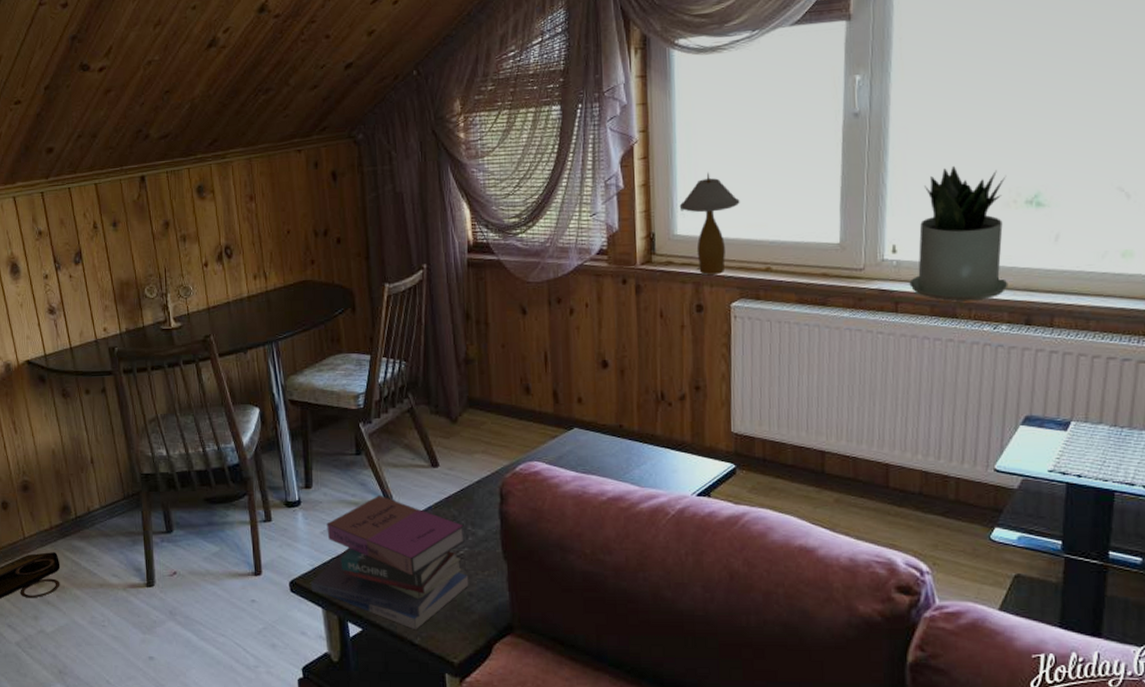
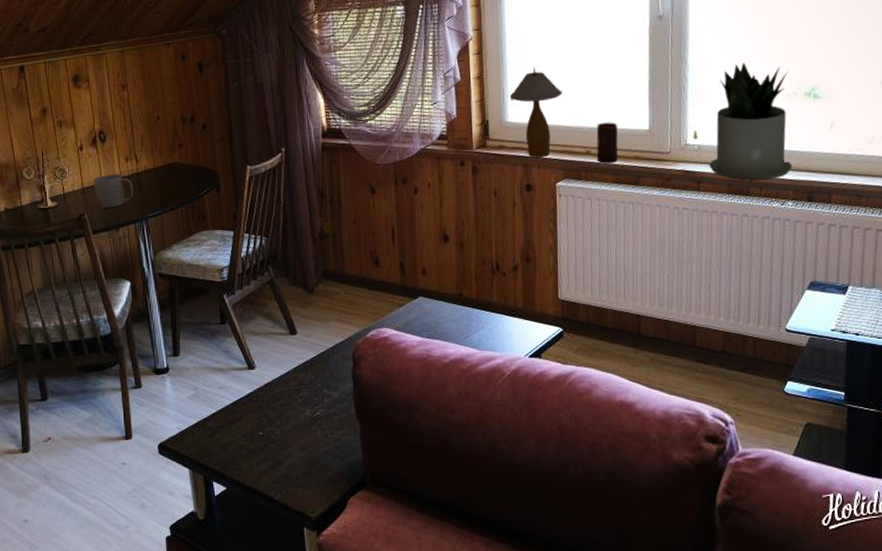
mug: none [219,292,263,330] -> present [93,173,134,209]
books: present [311,494,469,630] -> none [178,361,325,488]
candle: none [778,234,804,281] -> present [596,122,619,164]

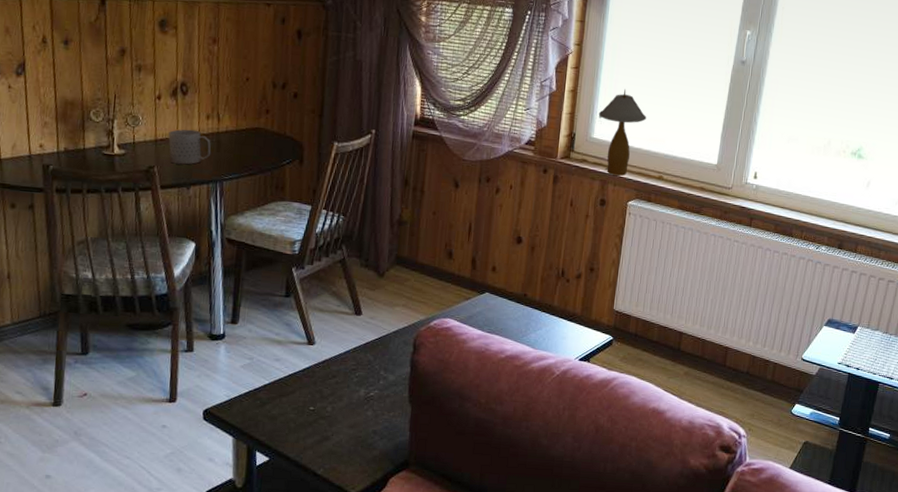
candle: present [596,122,619,164] -> none [667,151,690,191]
planter: present [709,62,793,180] -> none [762,116,841,225]

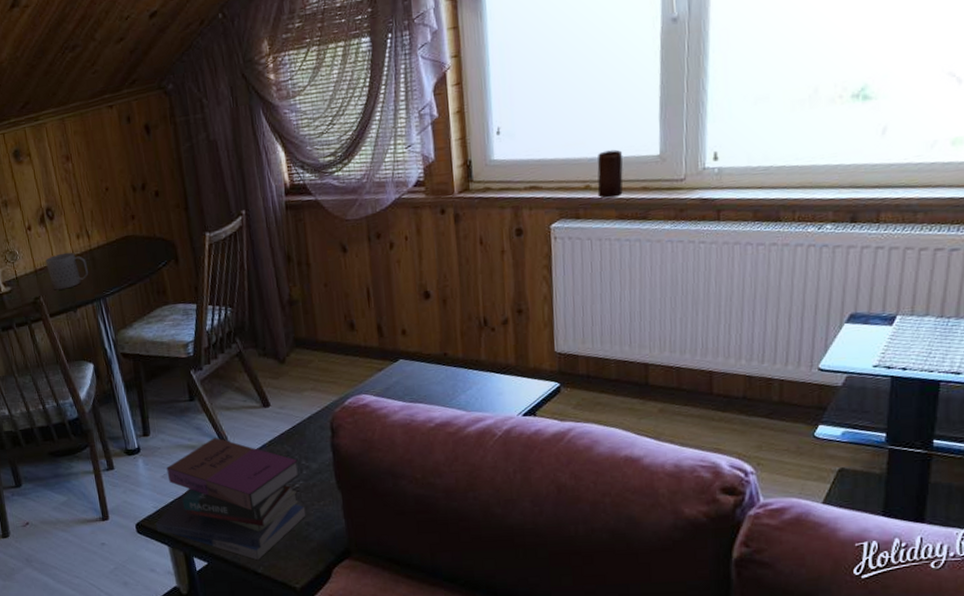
books: none [224,335,377,462] -> present [156,437,306,561]
table lamp: present [598,89,647,176] -> none [495,93,557,198]
candle: none [667,151,690,191] -> present [597,149,623,198]

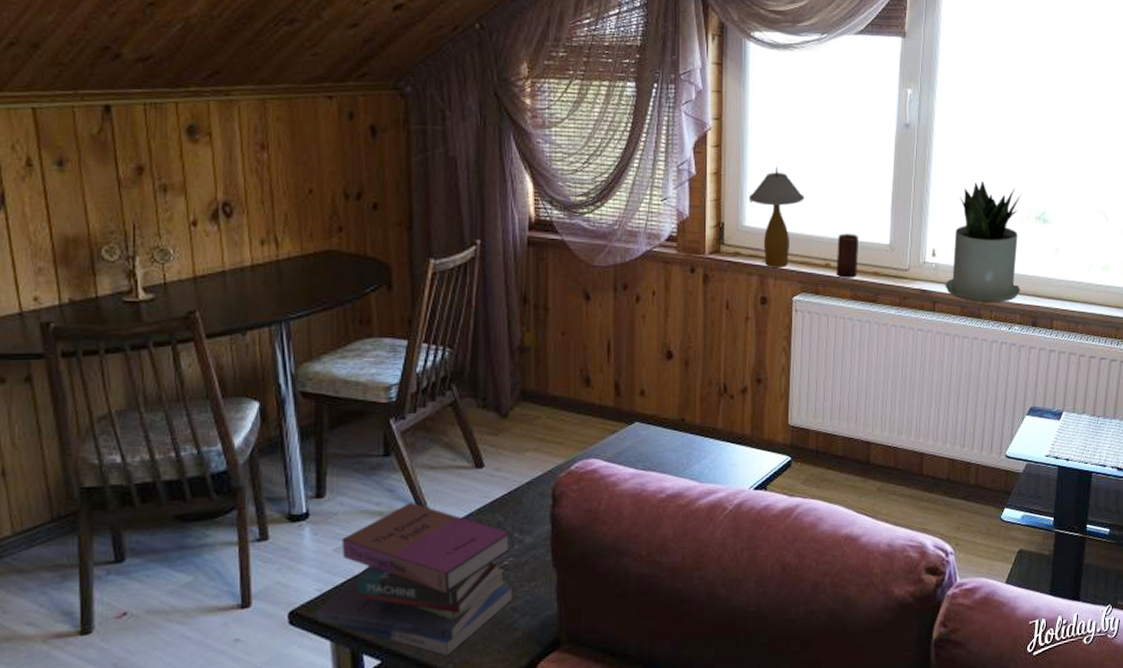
mug: present [45,252,89,290] -> none [211,260,271,305]
table lamp: none [495,93,557,198] -> present [748,166,805,267]
planter: none [731,64,834,204] -> present [945,180,1022,302]

